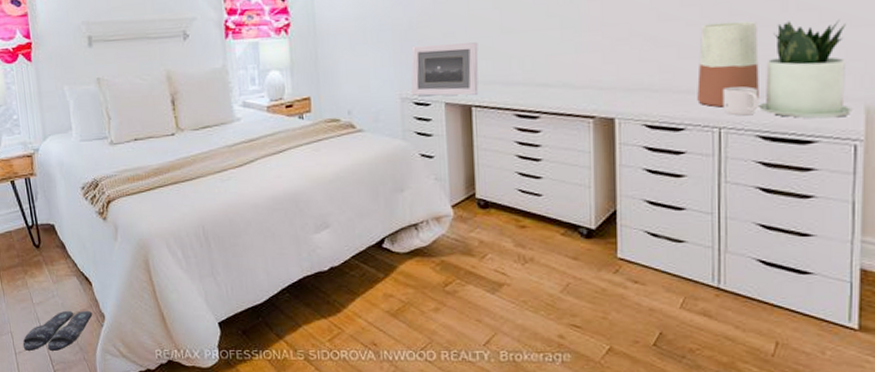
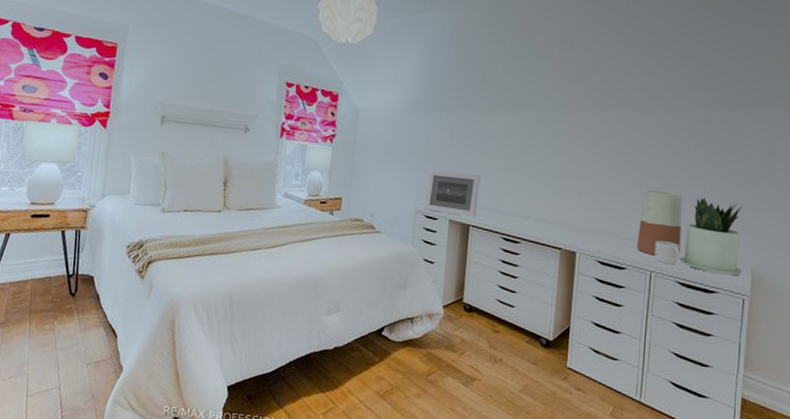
slippers: present [22,310,92,351] -> none [36,358,111,397]

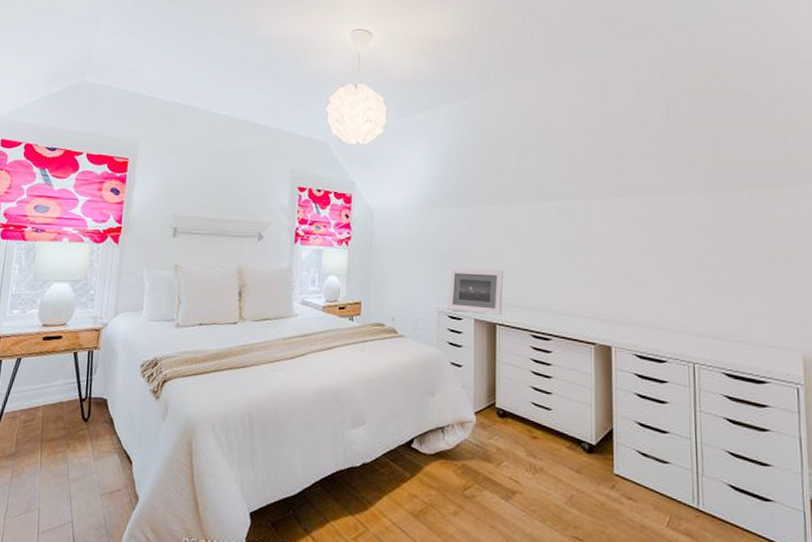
vase: present [637,189,683,256] -> none [675,275,723,346]
mug: present [654,240,680,265] -> none [695,328,723,355]
planter: present [678,197,743,276] -> none [722,280,793,364]

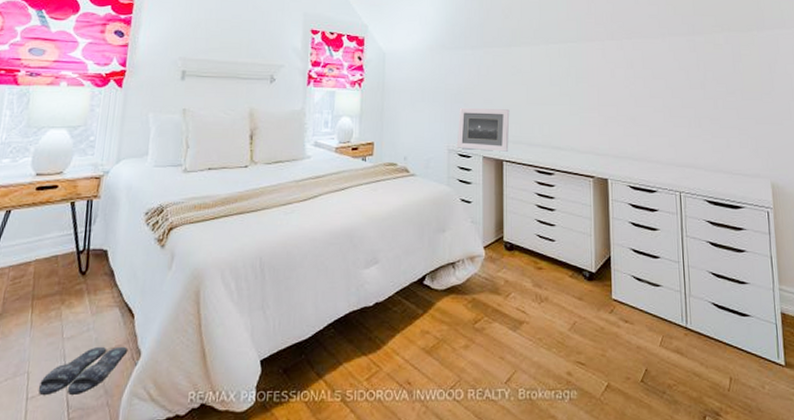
slippers: none [48,489,126,533] -> present [38,346,127,395]

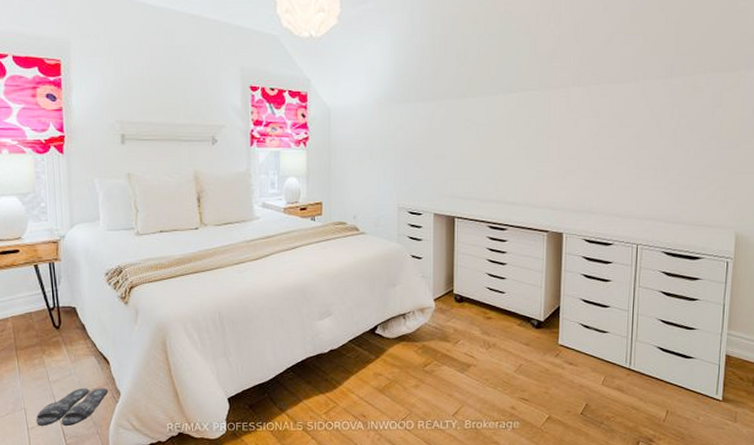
picture frame: present [456,107,510,152] -> none [407,164,463,208]

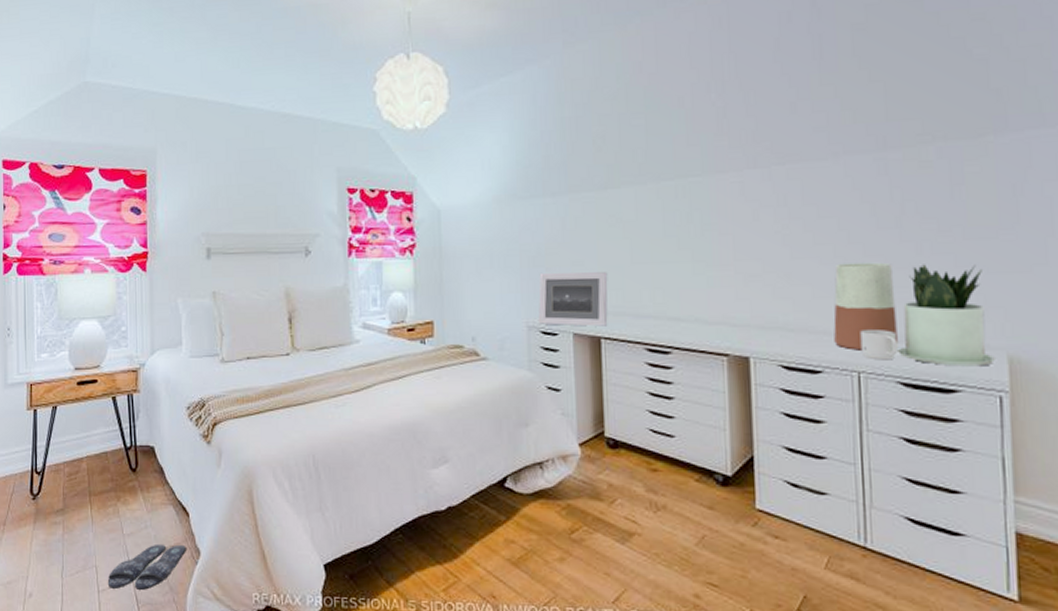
picture frame: none [407,164,463,208] -> present [538,272,608,327]
vase: none [623,163,668,229] -> present [833,262,898,351]
mug: none [640,212,665,236] -> present [860,328,898,360]
planter: none [664,165,727,241] -> present [896,264,995,367]

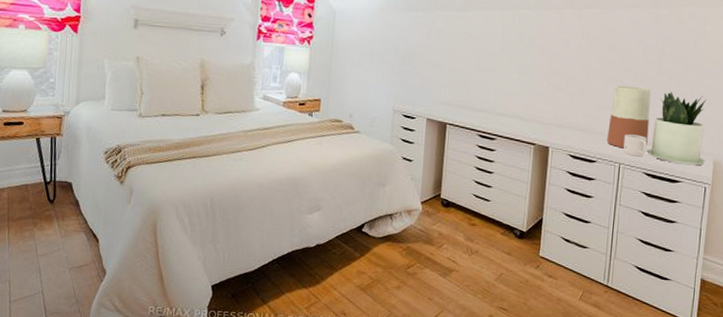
slippers: present [107,543,186,590] -> none [19,263,94,301]
picture frame: present [538,272,608,327] -> none [401,69,458,115]

